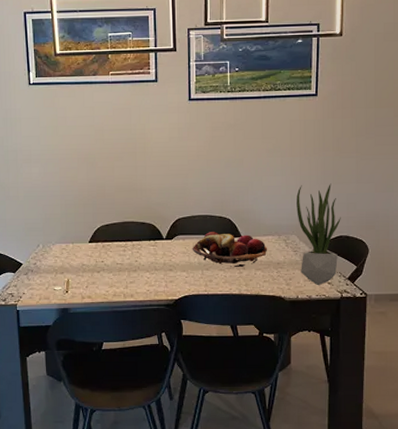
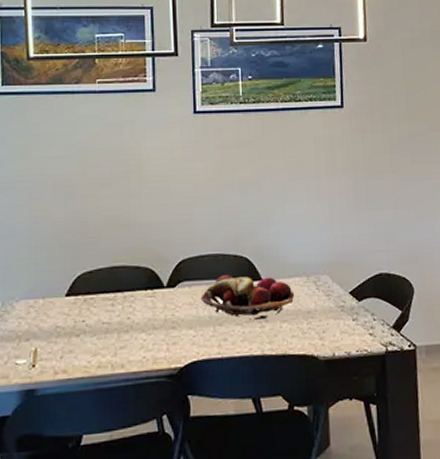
potted plant: present [296,183,341,286] -> none [326,210,380,339]

